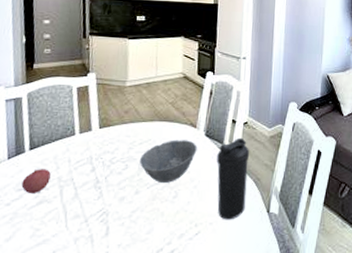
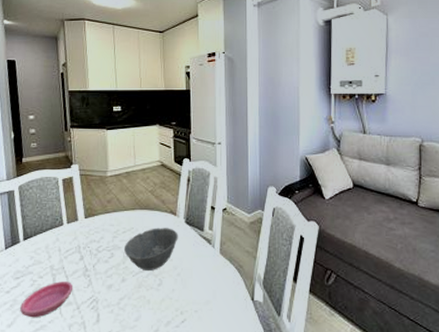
fruit: present [21,169,51,194] -> none [18,258,44,283]
saucer: none [21,193,82,232] -> present [20,281,73,318]
water bottle: present [217,137,250,220] -> none [198,224,231,308]

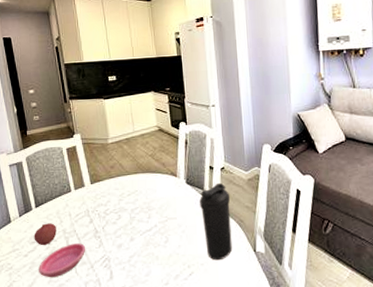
fruit: none [18,258,44,283] -> present [34,223,57,246]
bowl: present [124,228,178,270] -> none [130,188,181,229]
water bottle: none [198,224,231,308] -> present [199,182,233,261]

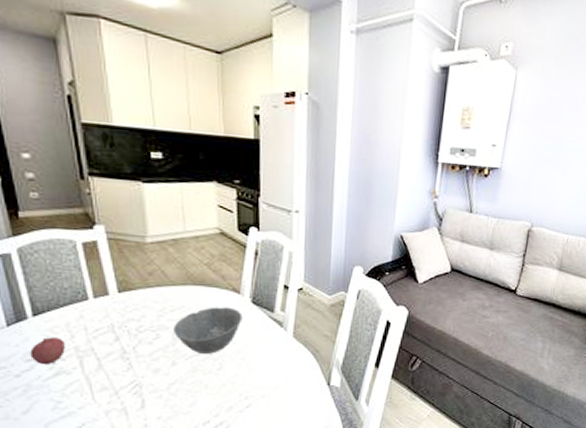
saucer: present [39,243,86,278] -> none [37,364,108,404]
bowl: none [130,188,181,229] -> present [174,307,243,354]
water bottle: present [199,182,233,261] -> none [267,305,307,393]

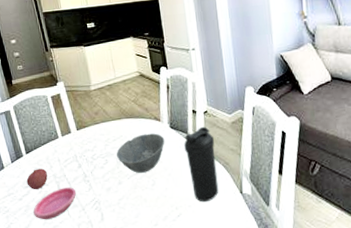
saucer: none [37,364,108,404] -> present [33,187,77,220]
water bottle: none [267,305,307,393] -> present [184,126,219,202]

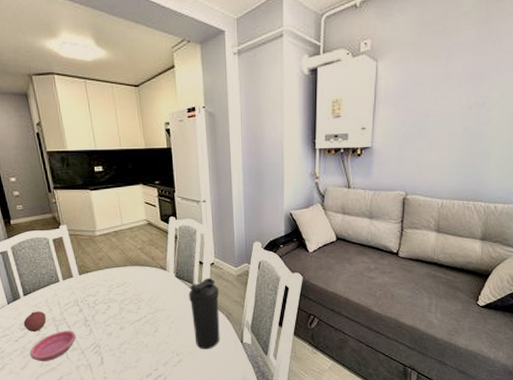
bowl: present [117,133,165,173] -> none [120,282,170,320]

